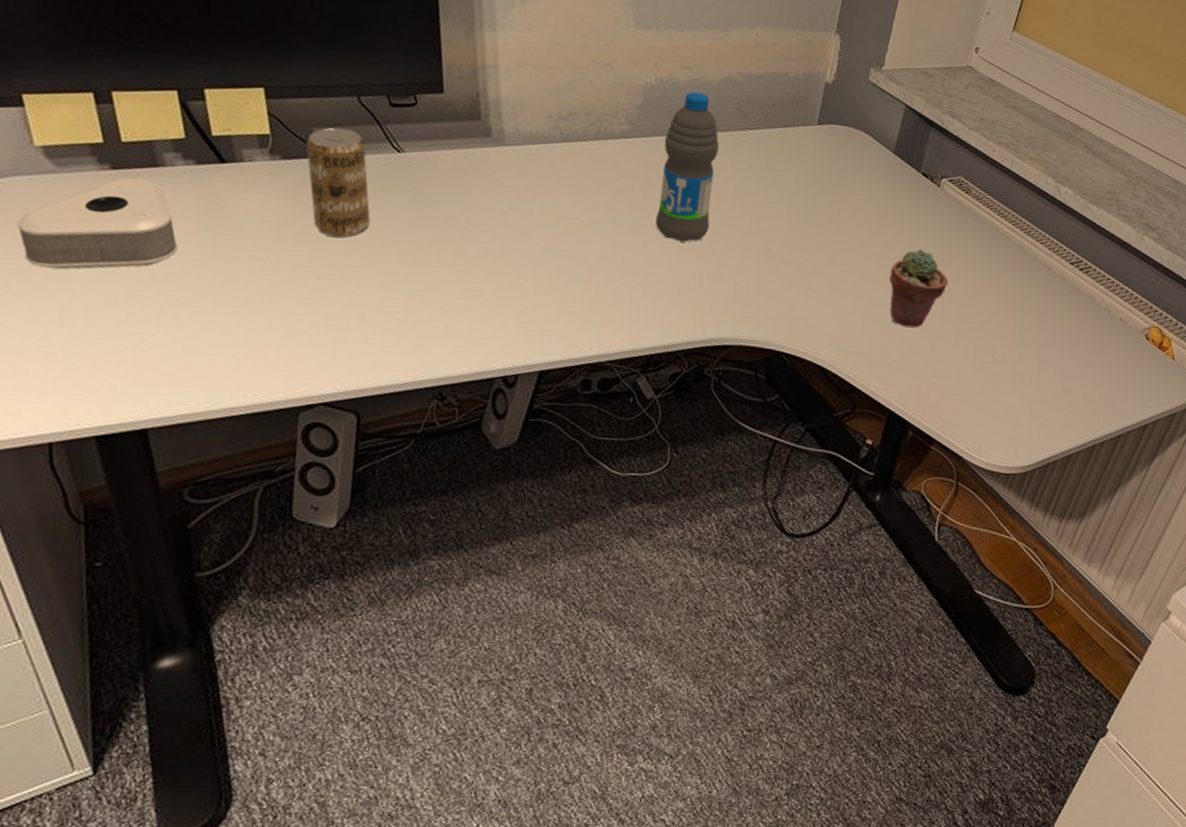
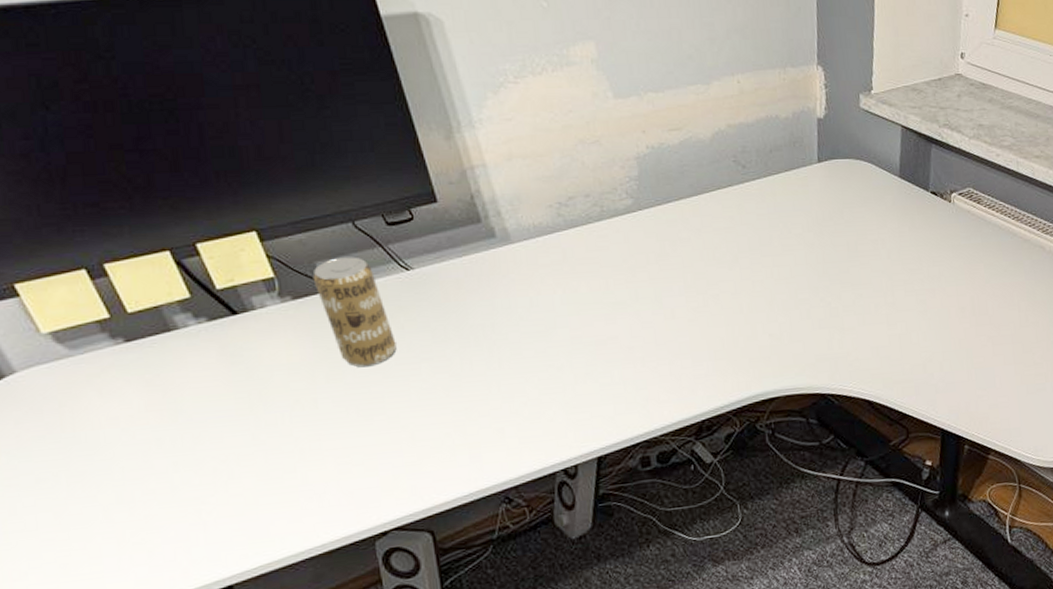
speaker: present [17,177,178,270] -> none [47,345,214,452]
water bottle: present [656,91,719,242] -> none [668,152,732,306]
potted succulent: present [889,249,949,328] -> none [917,267,977,347]

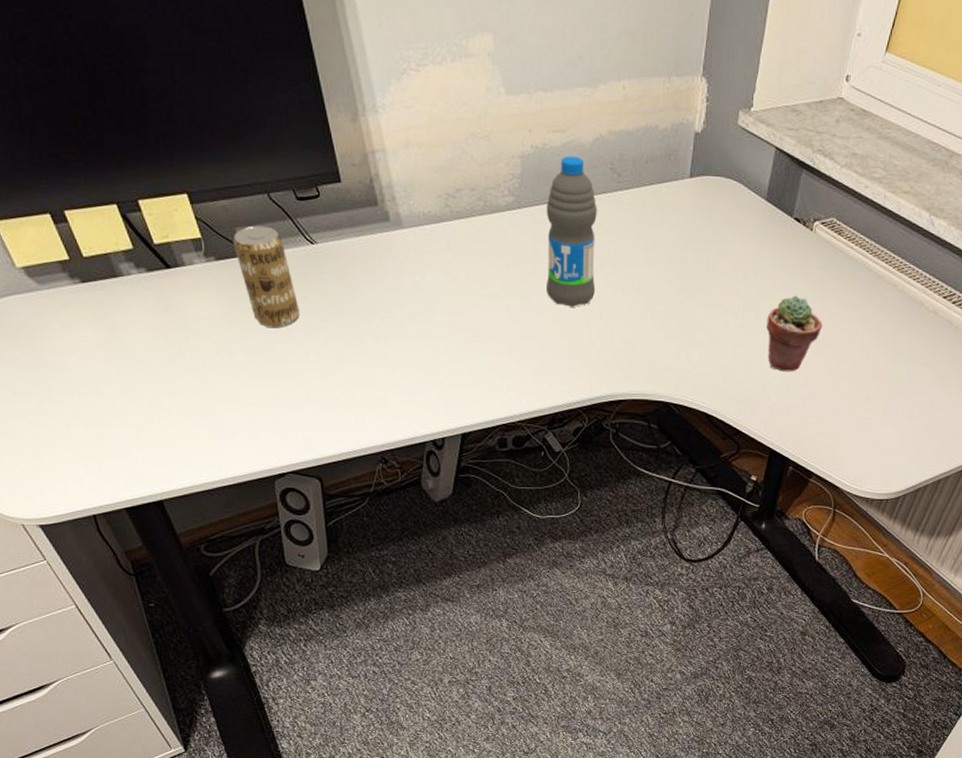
water bottle: none [668,152,732,306] -> present [546,155,597,307]
potted succulent: none [917,267,977,347] -> present [766,295,823,372]

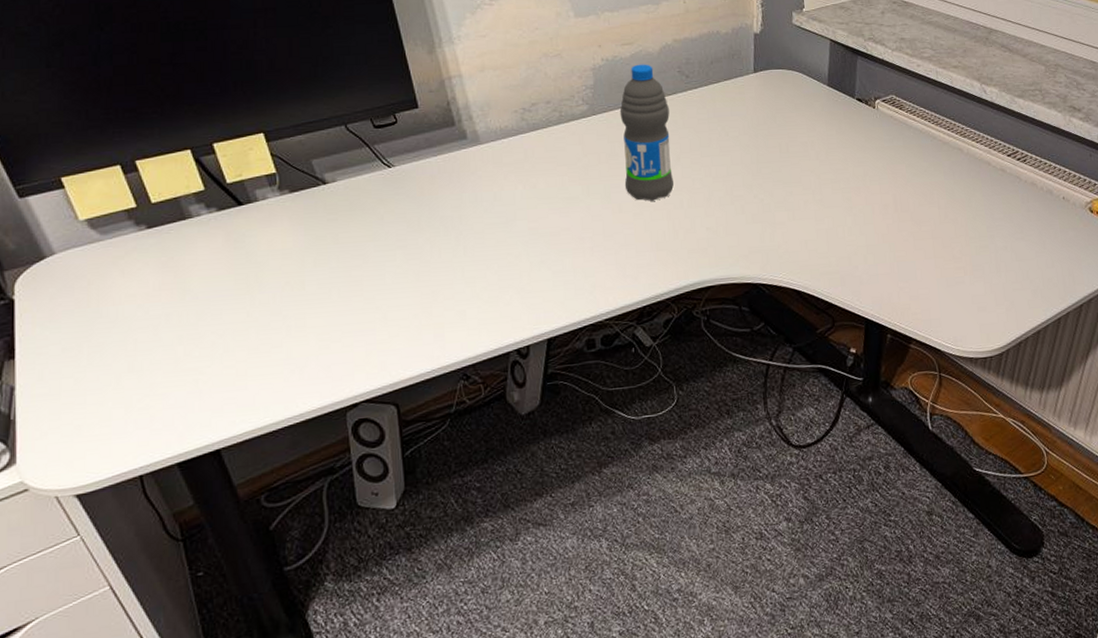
beverage can: present [233,226,300,329] -> none [308,155,376,254]
potted succulent: present [766,295,823,372] -> none [844,168,899,241]

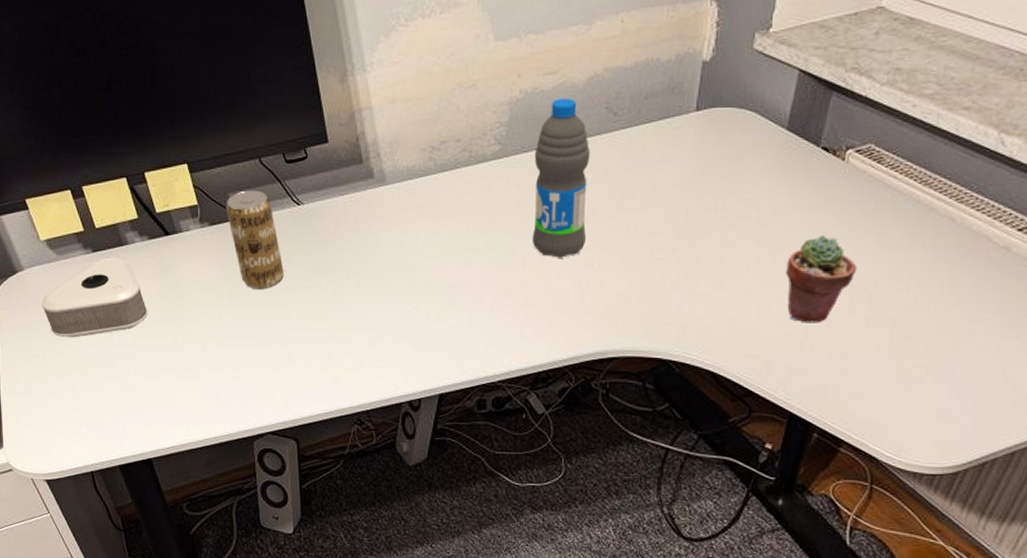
speaker: none [78,231,216,326] -> present [41,257,148,338]
beverage can: none [308,155,376,254] -> present [226,190,284,290]
potted succulent: none [844,168,899,241] -> present [786,235,858,323]

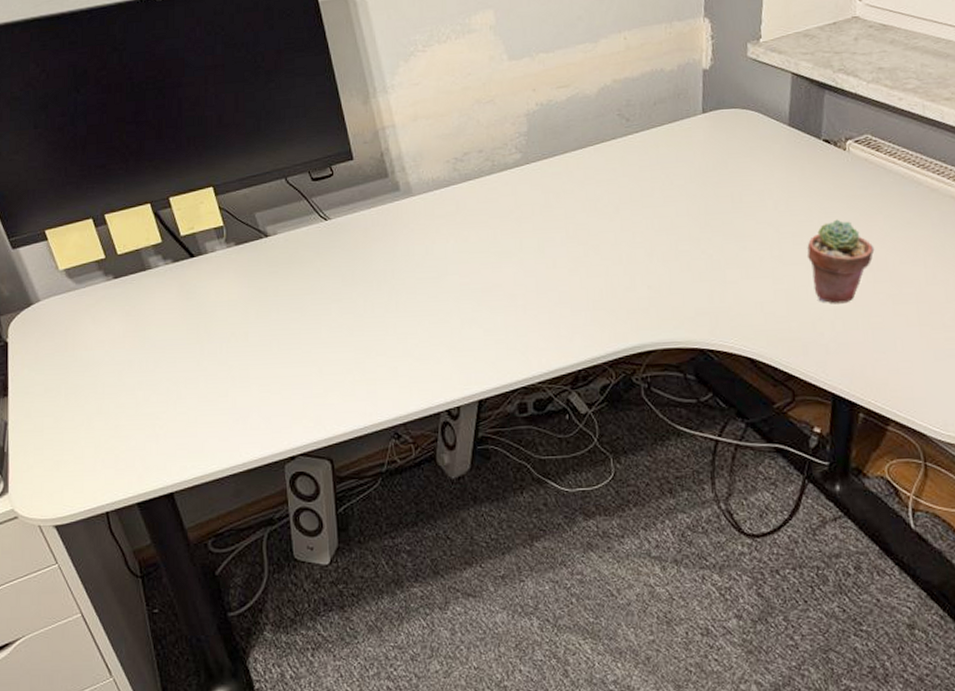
speaker: present [41,257,148,338] -> none [57,282,171,369]
beverage can: present [226,190,284,290] -> none [252,208,313,306]
water bottle: present [533,98,590,258] -> none [554,107,612,256]

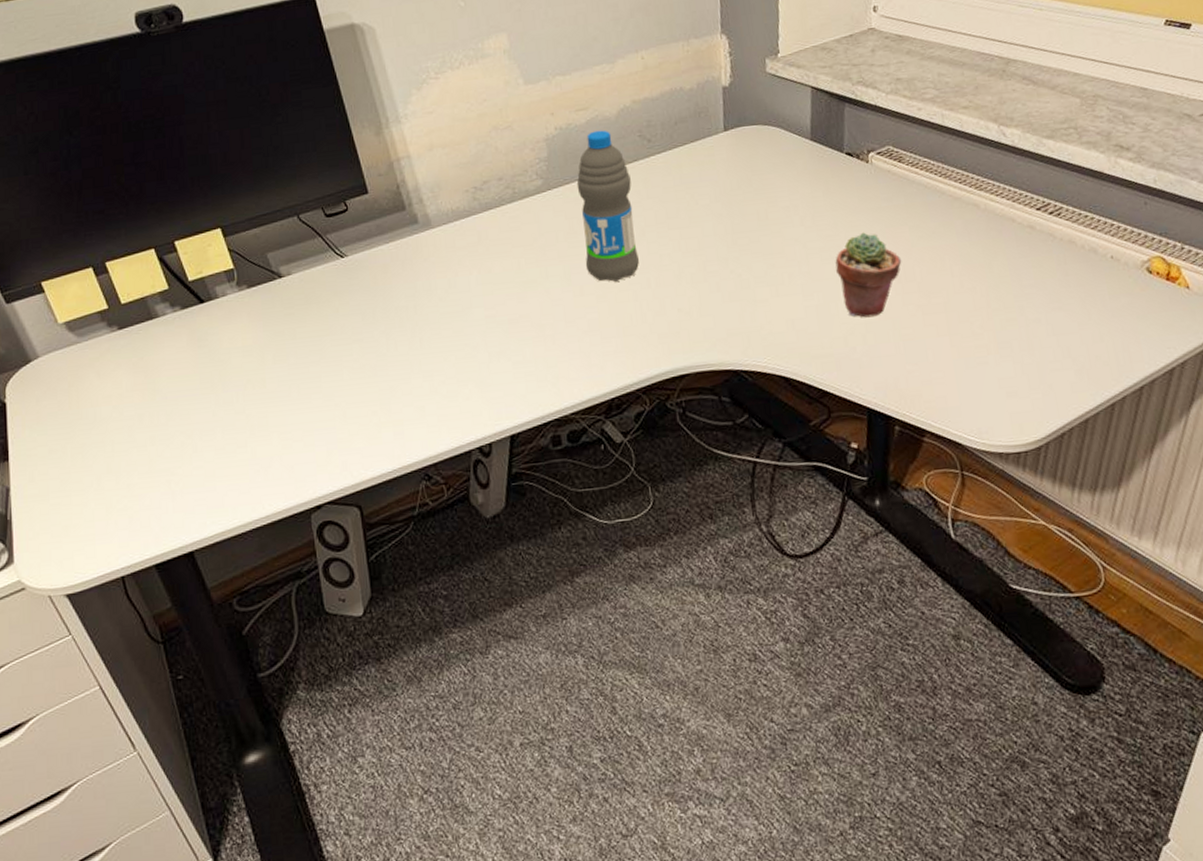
water bottle: none [554,107,612,256] -> present [576,130,639,282]

